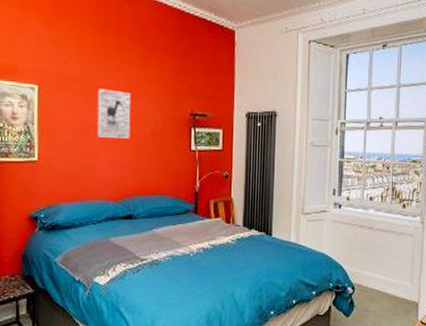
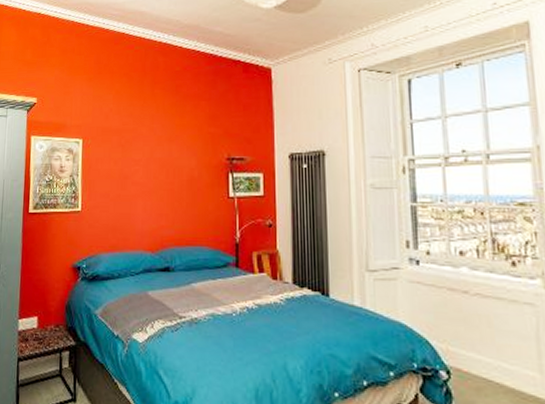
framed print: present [96,89,131,138] -> none [134,138,167,187]

